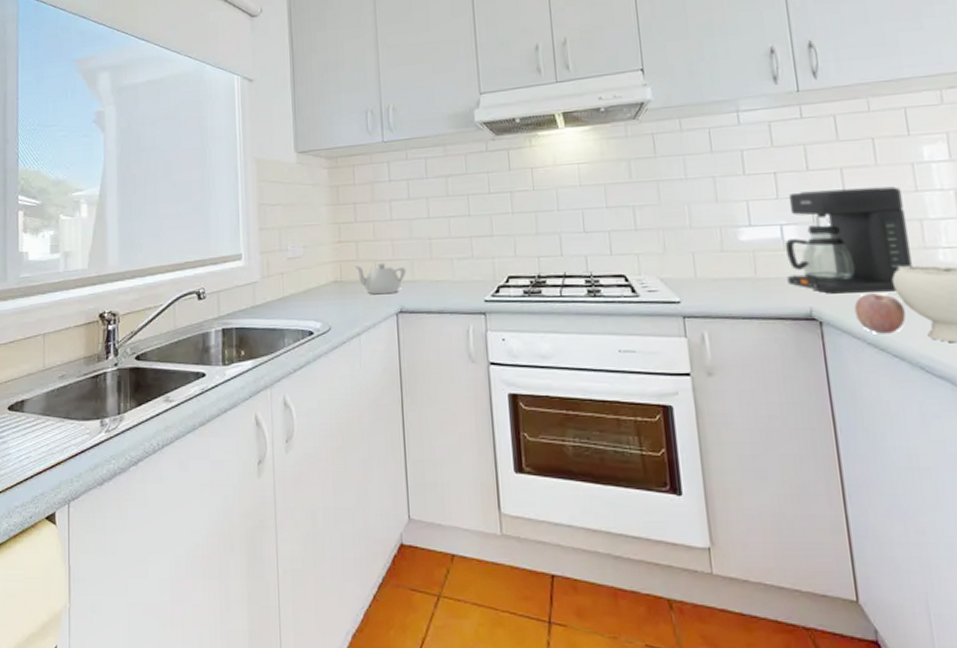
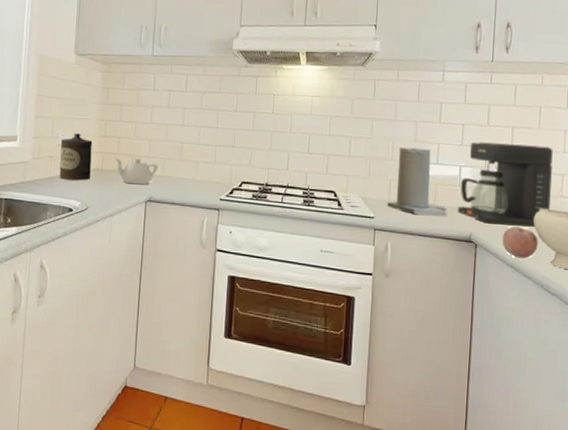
canister: none [291,242,330,298] -> present [59,133,93,181]
paper towel: none [694,208,775,293] -> present [387,146,447,217]

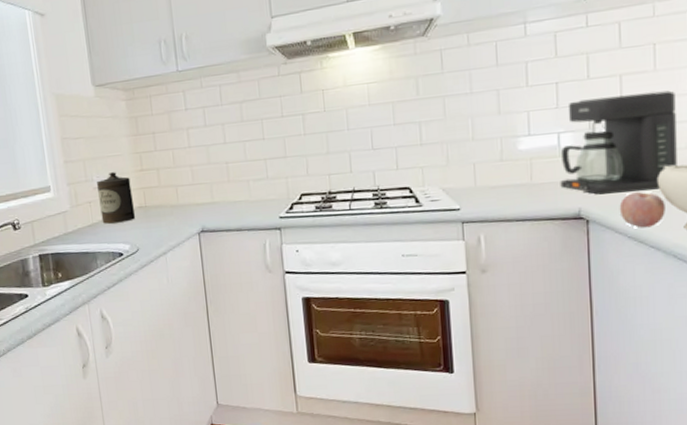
teapot: present [114,158,158,185] -> none [156,187,206,217]
paper towel: present [387,146,447,217] -> none [473,119,548,199]

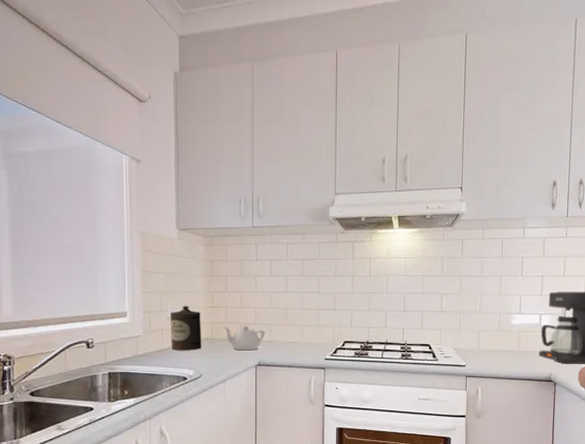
teapot: none [156,187,206,217] -> present [223,326,266,351]

